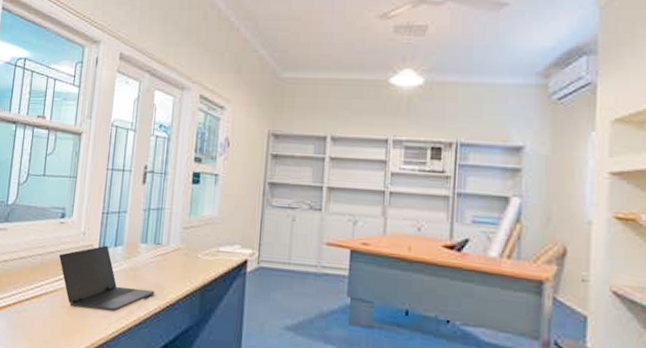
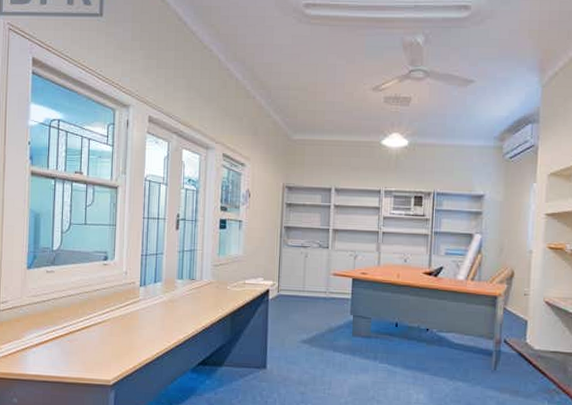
laptop: present [58,245,155,312] -> none [104,282,192,336]

